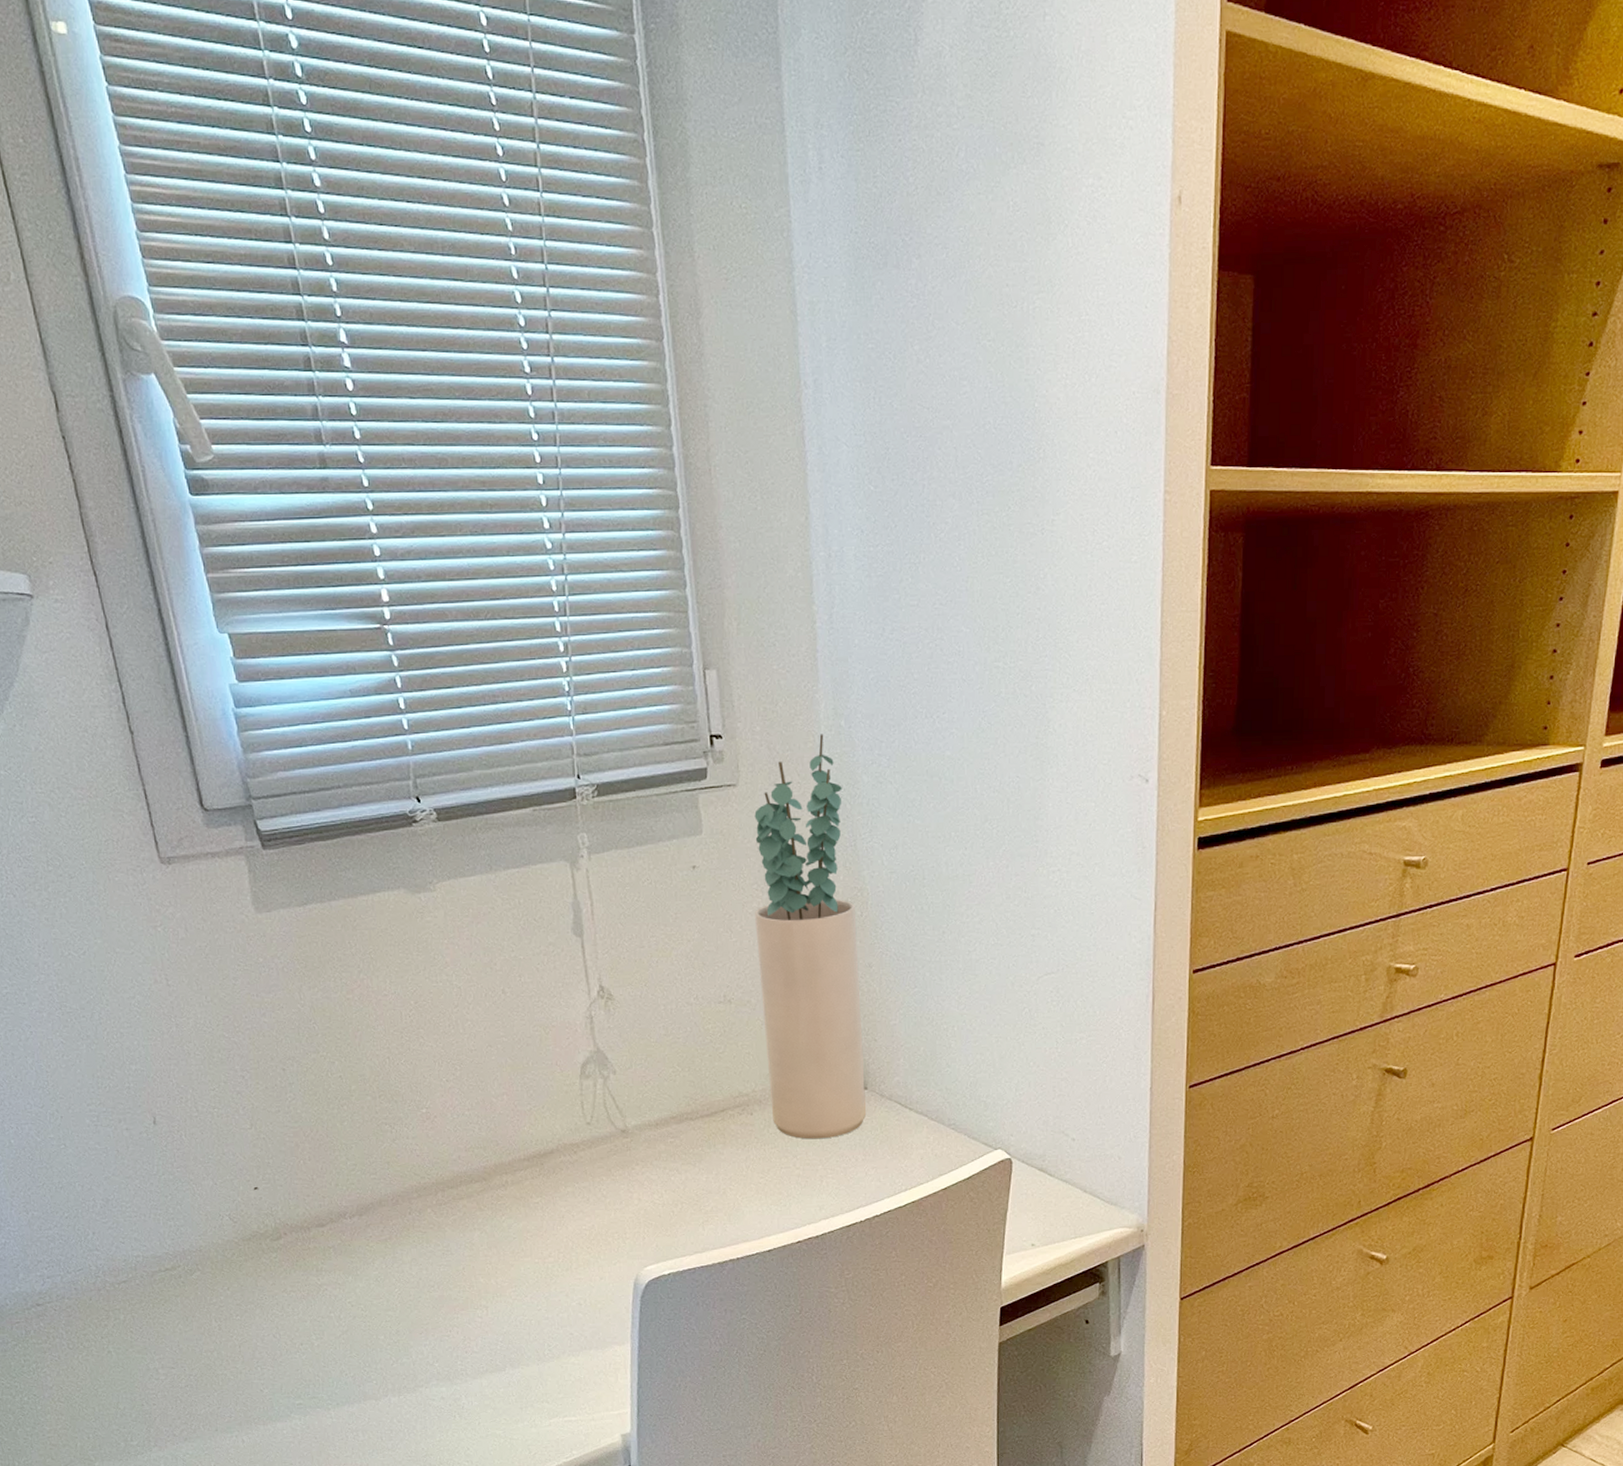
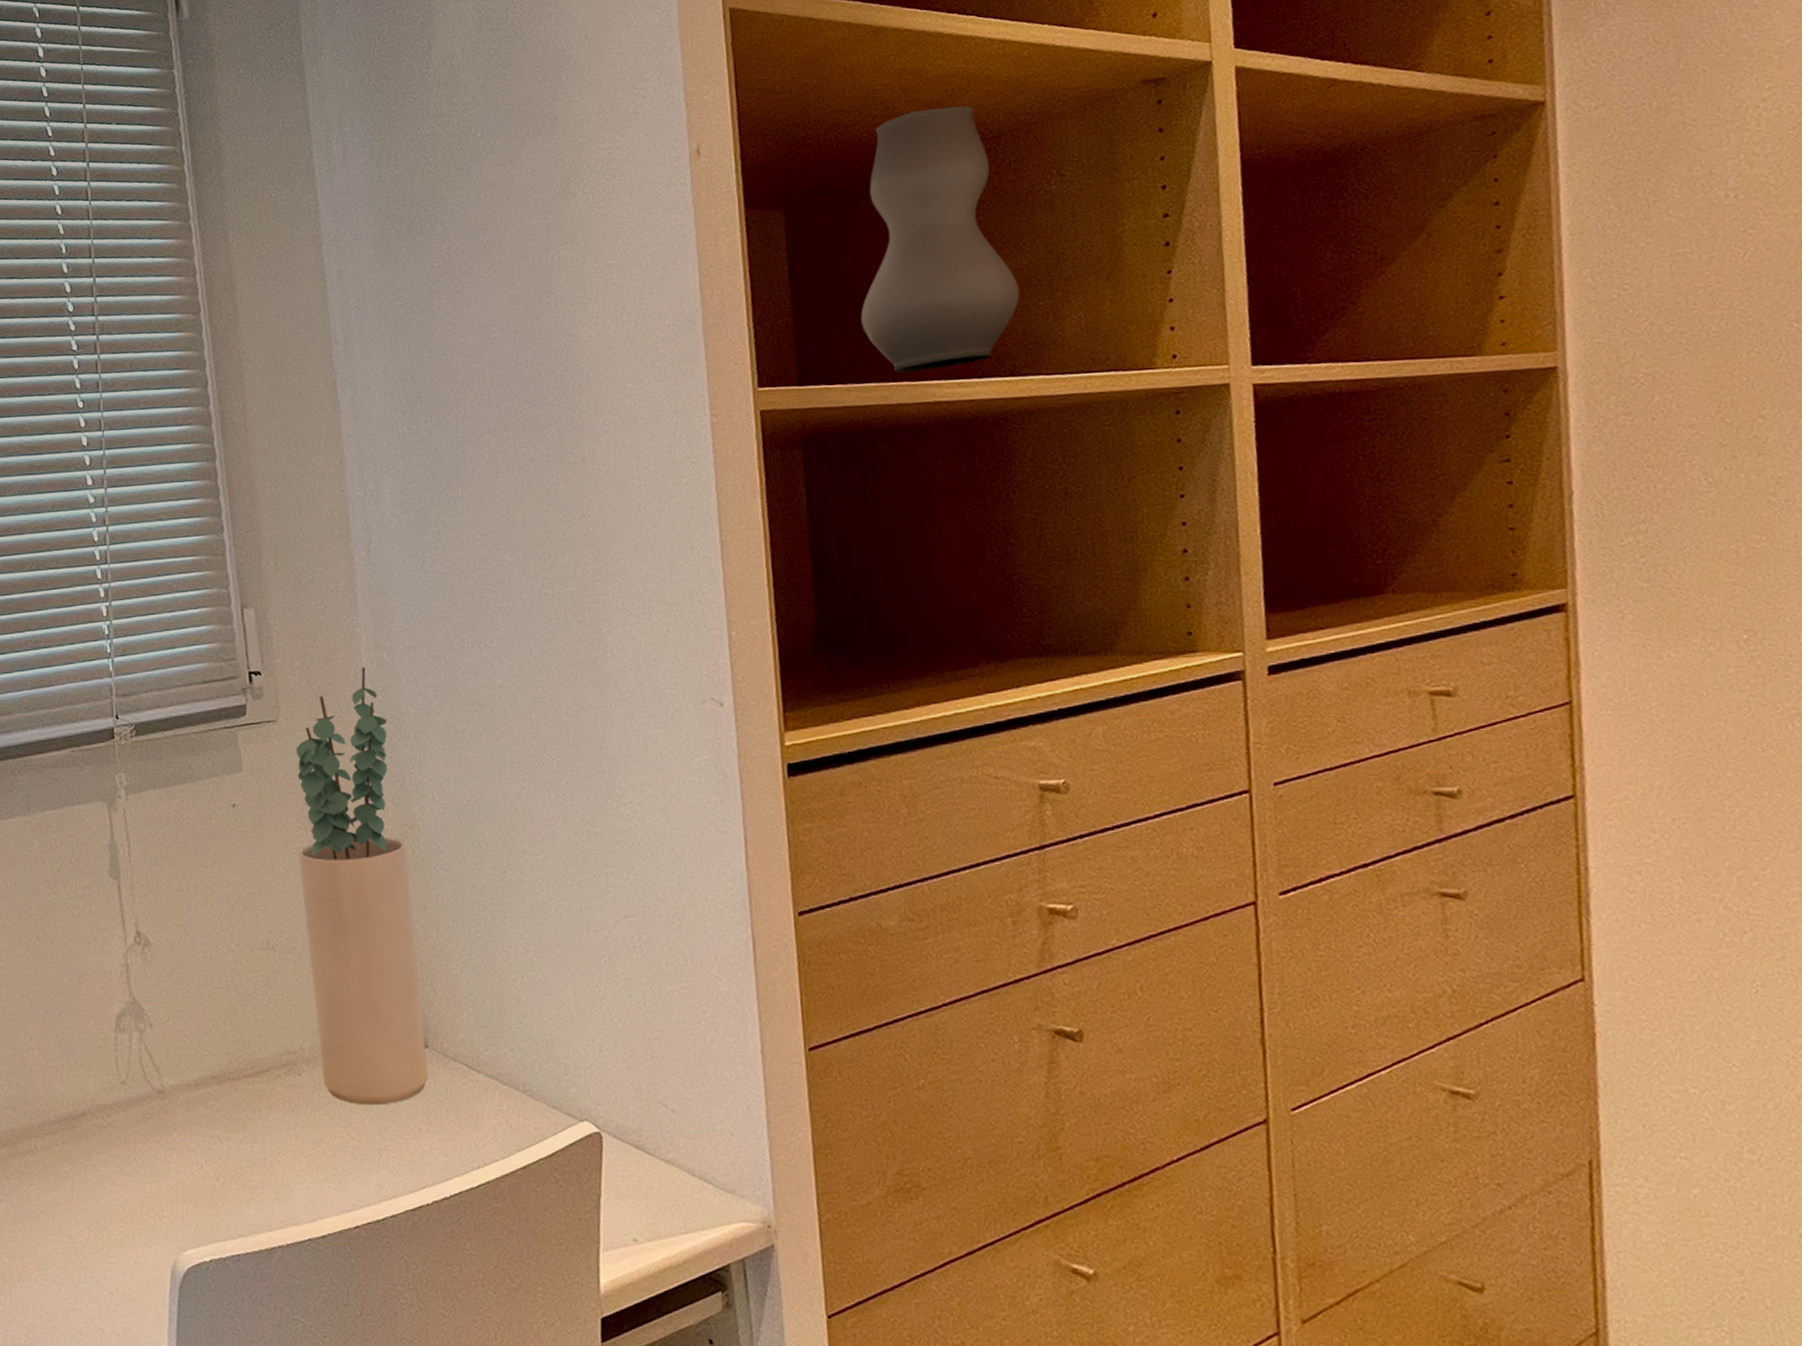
vase: none [1312,174,1457,460] -> present [860,105,1020,373]

